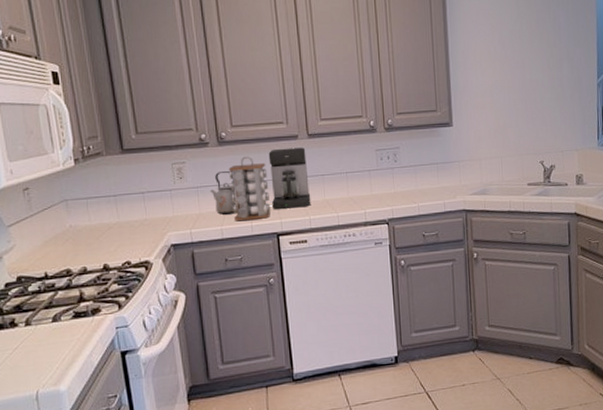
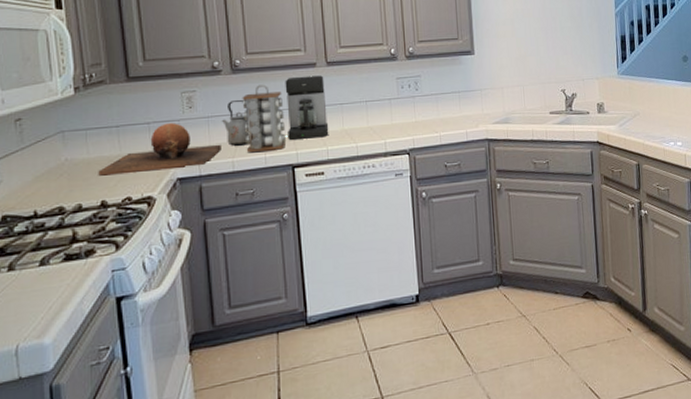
chopping board: none [99,193,211,242] -> present [98,123,221,176]

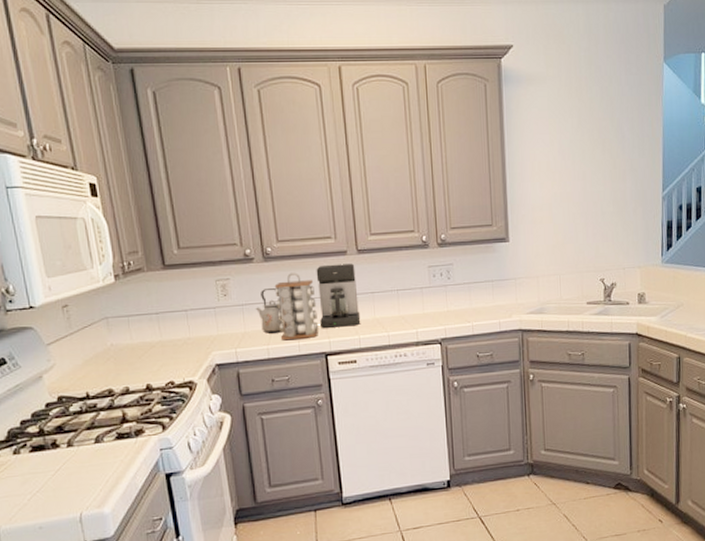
chopping board: present [98,123,221,176] -> none [142,310,256,361]

